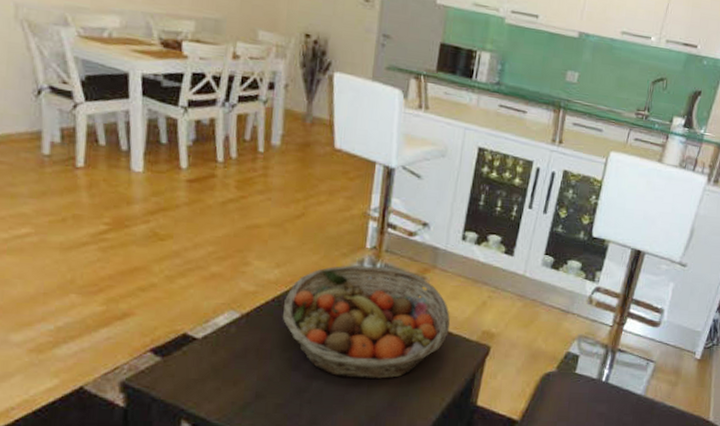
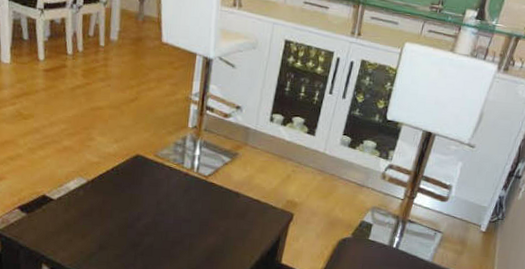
fruit basket: present [282,265,451,380] -> none [120,141,259,238]

